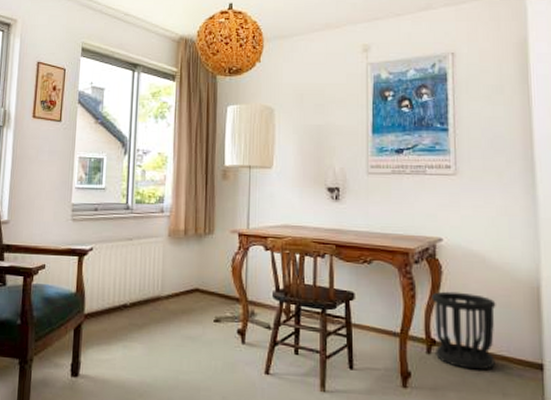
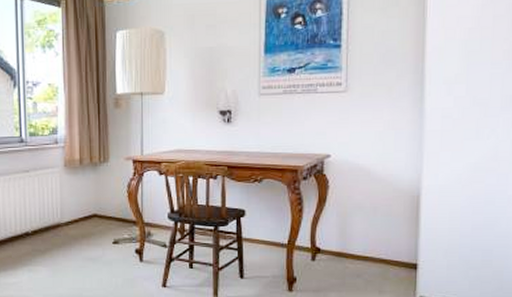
wastebasket: present [432,291,496,370] -> none [318,204,378,272]

